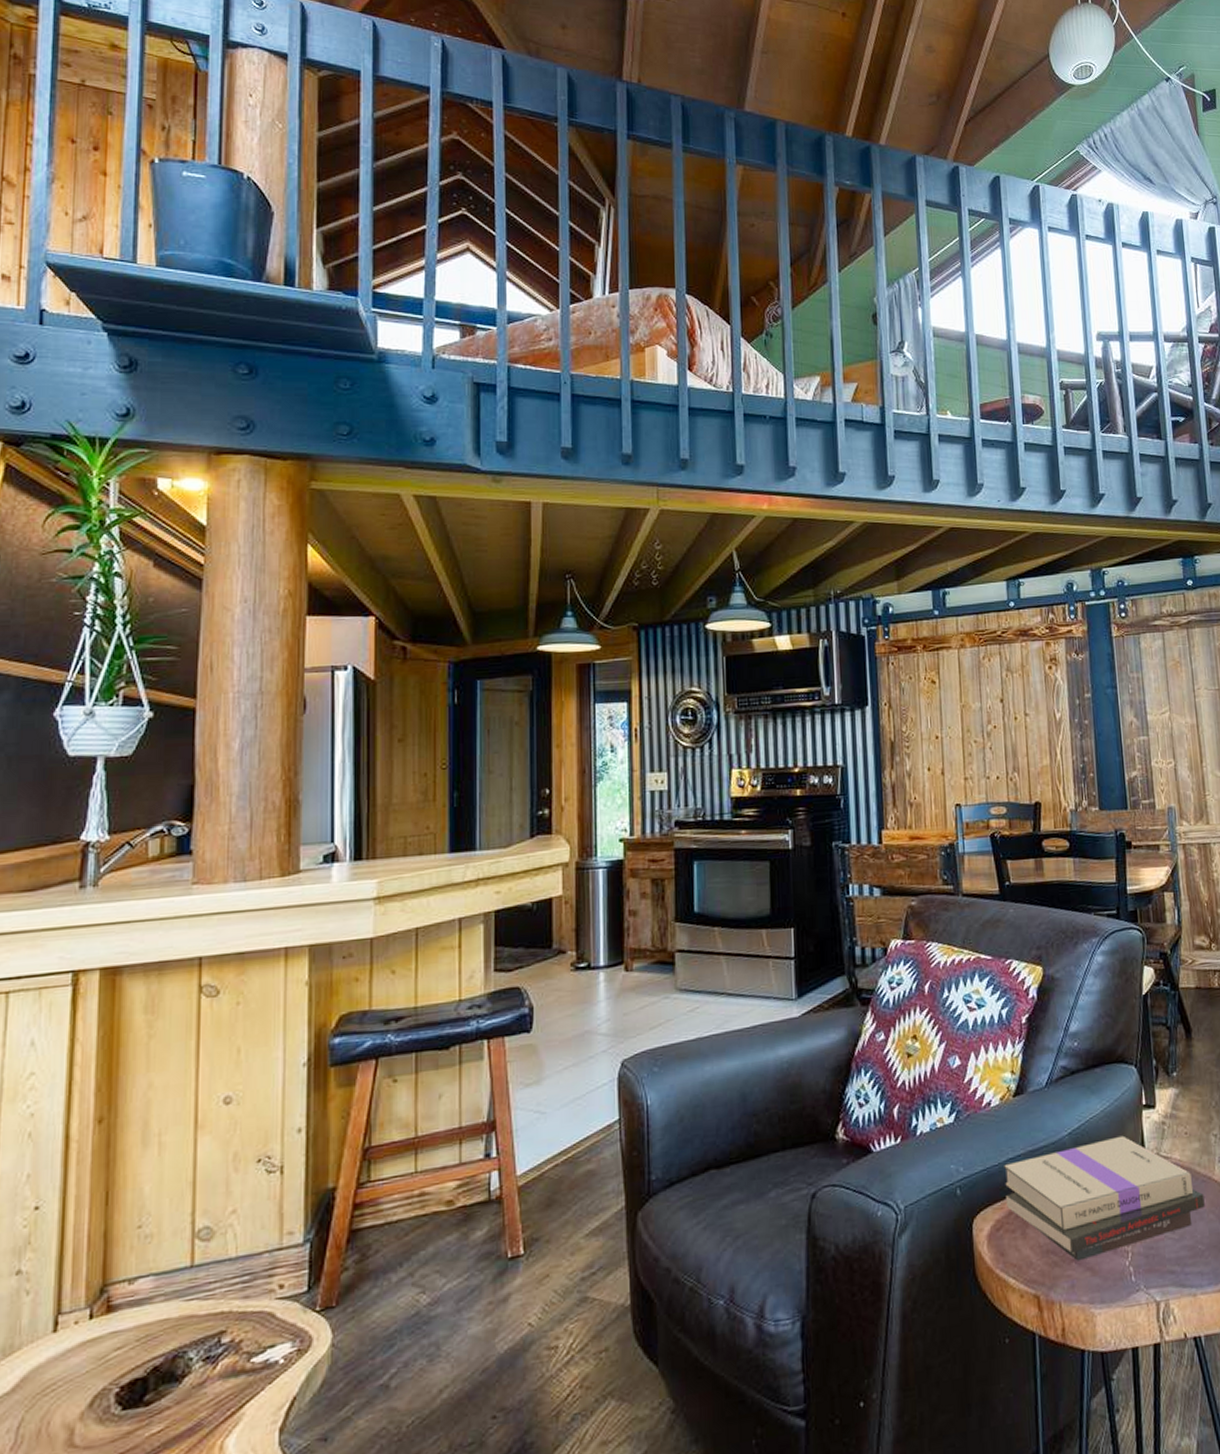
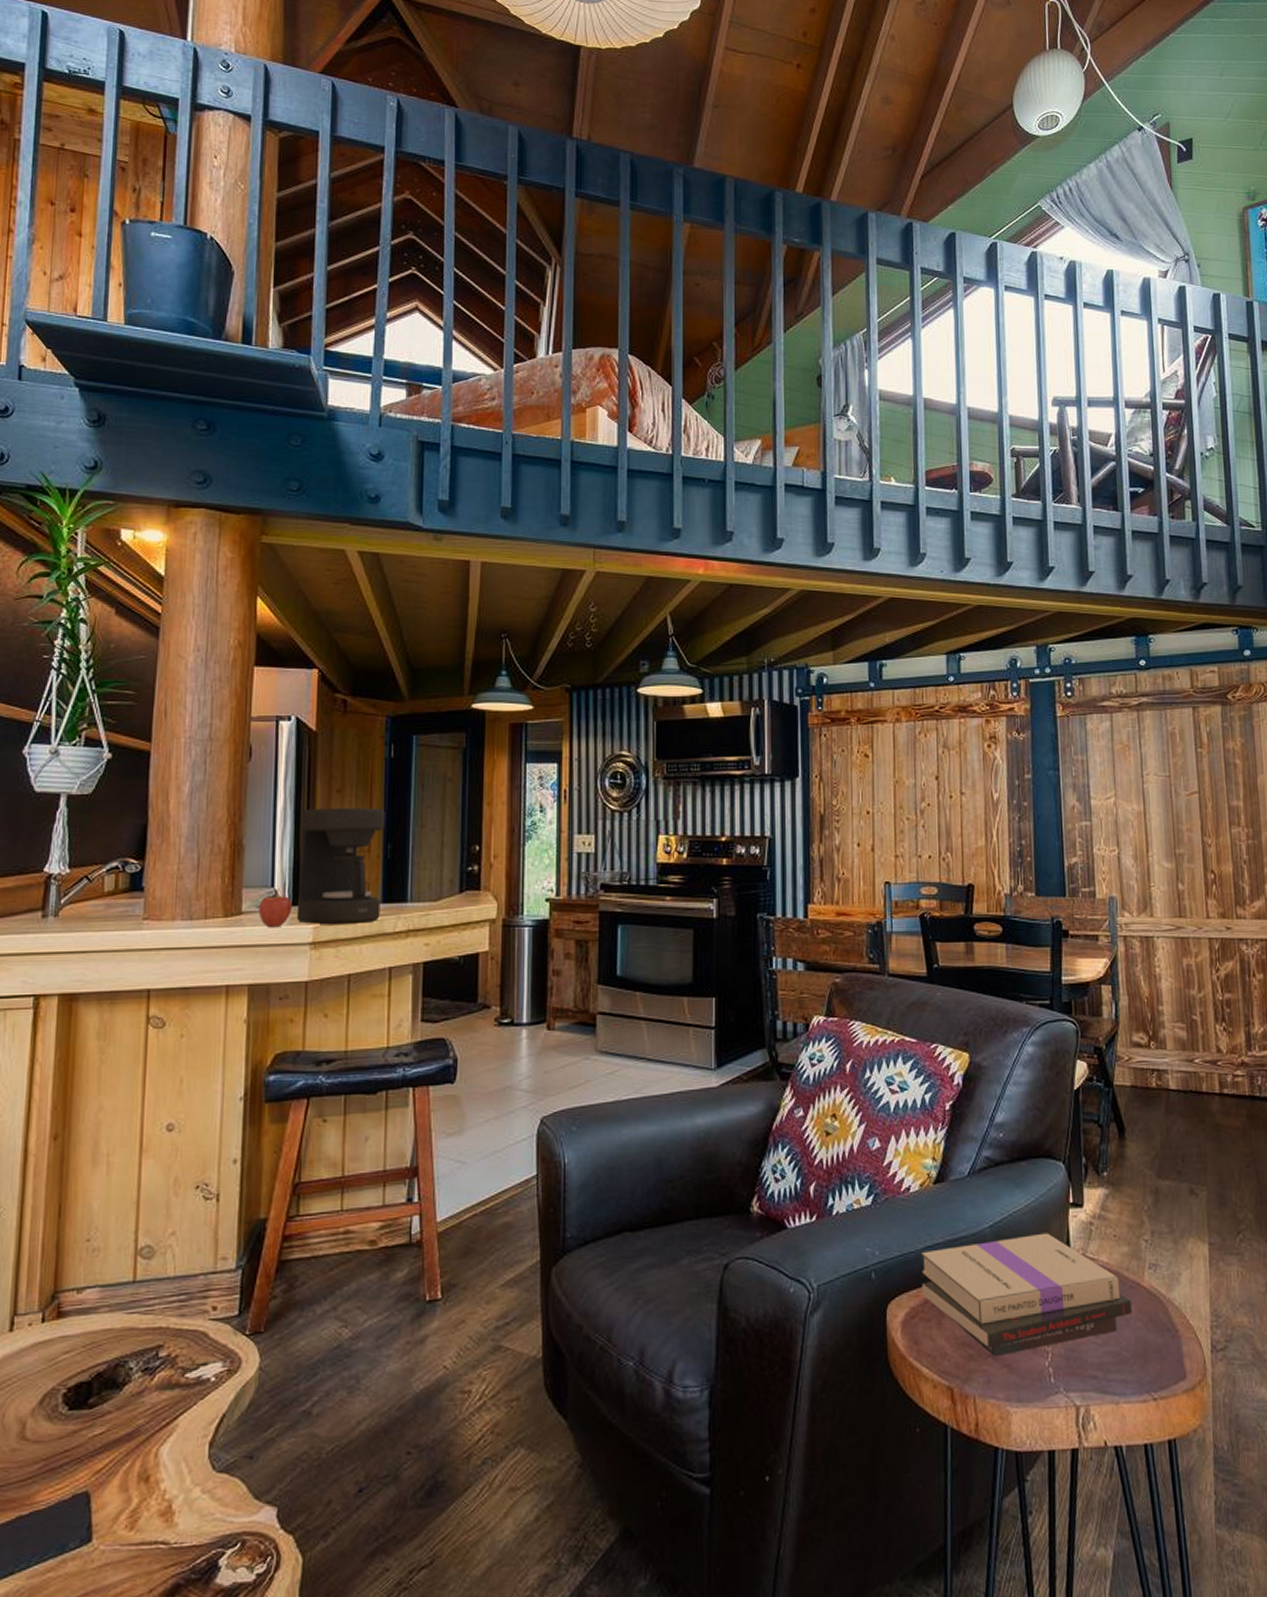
fruit: none [318,844,354,885] -> present [258,888,292,928]
coffee maker: none [359,755,451,879] -> present [296,808,386,924]

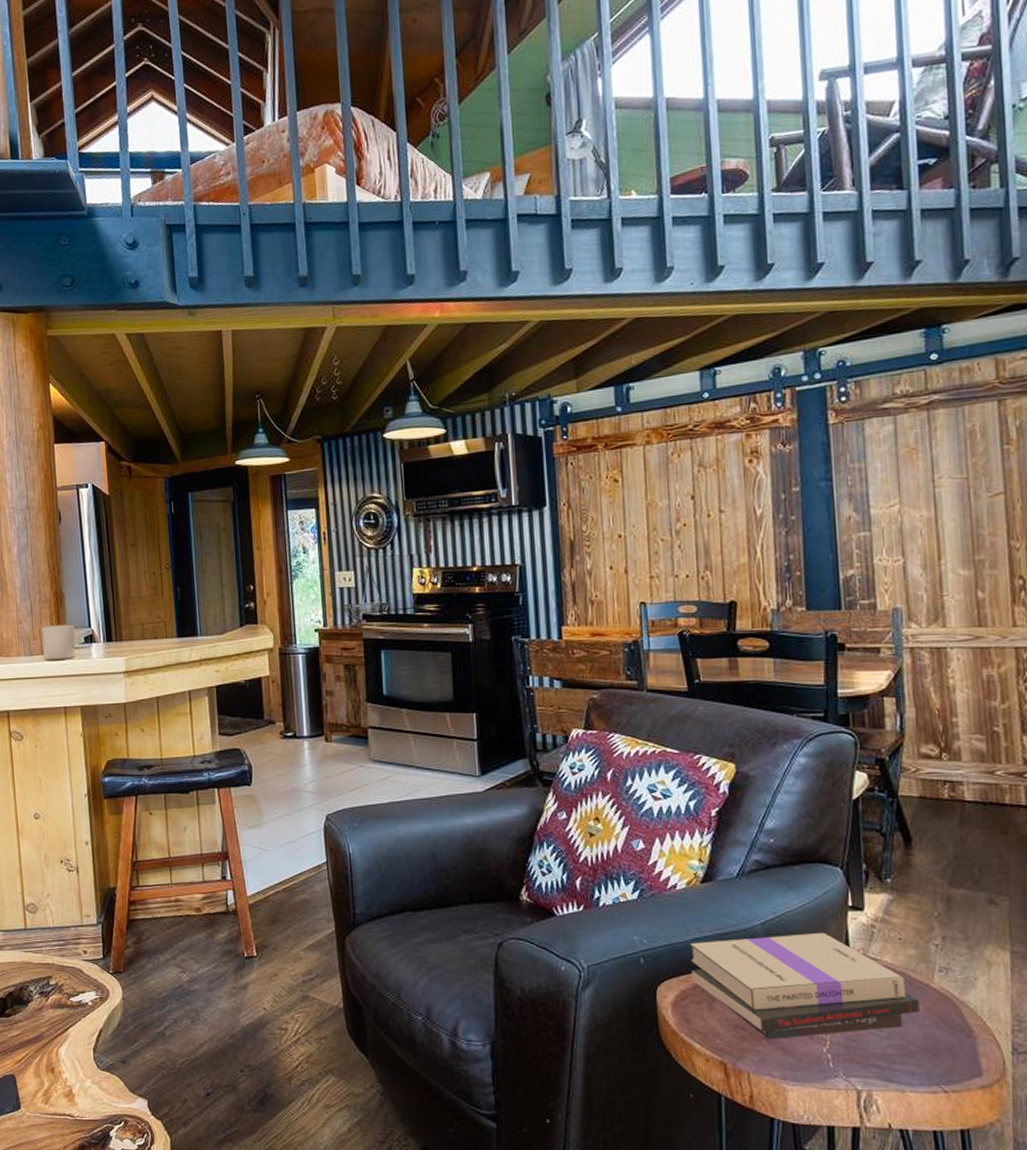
mug: none [206,883,253,928] -> present [41,624,76,661]
fruit: present [258,888,292,928] -> none [80,628,107,661]
coffee maker: present [296,808,386,924] -> none [106,557,177,656]

